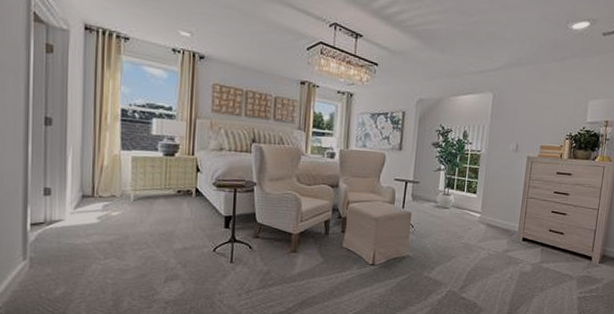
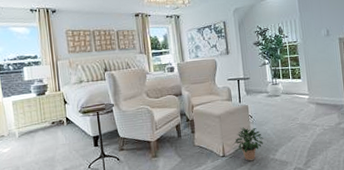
potted plant: none [386,236,421,274] -> present [233,127,264,161]

